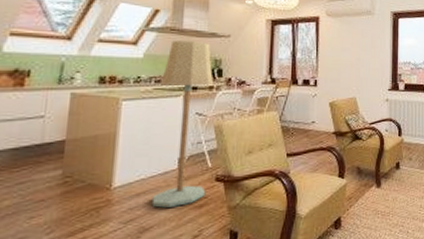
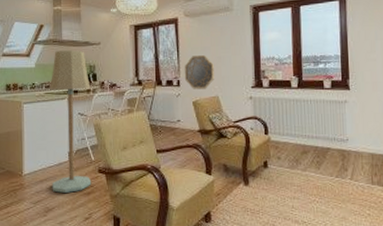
home mirror: none [322,56,353,90] -> present [184,55,214,90]

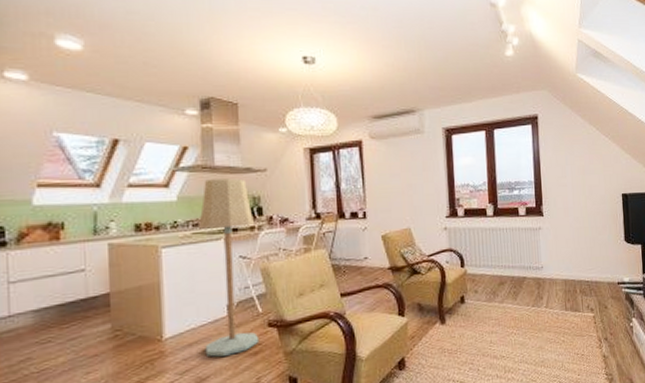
home mirror: present [184,55,214,90] -> none [370,183,405,222]

